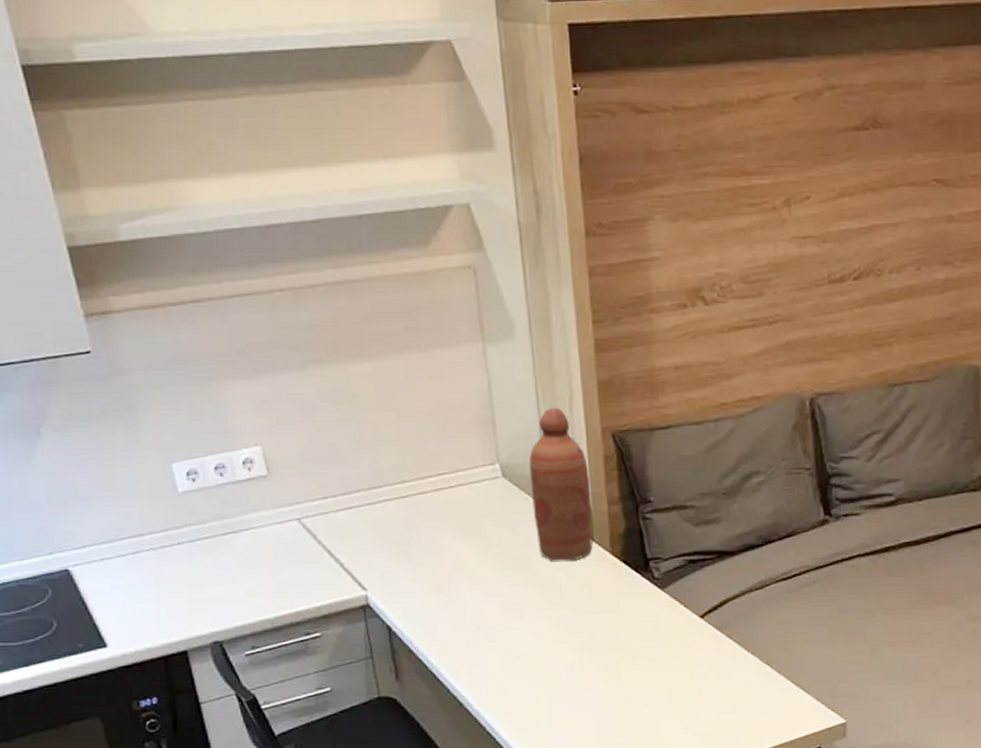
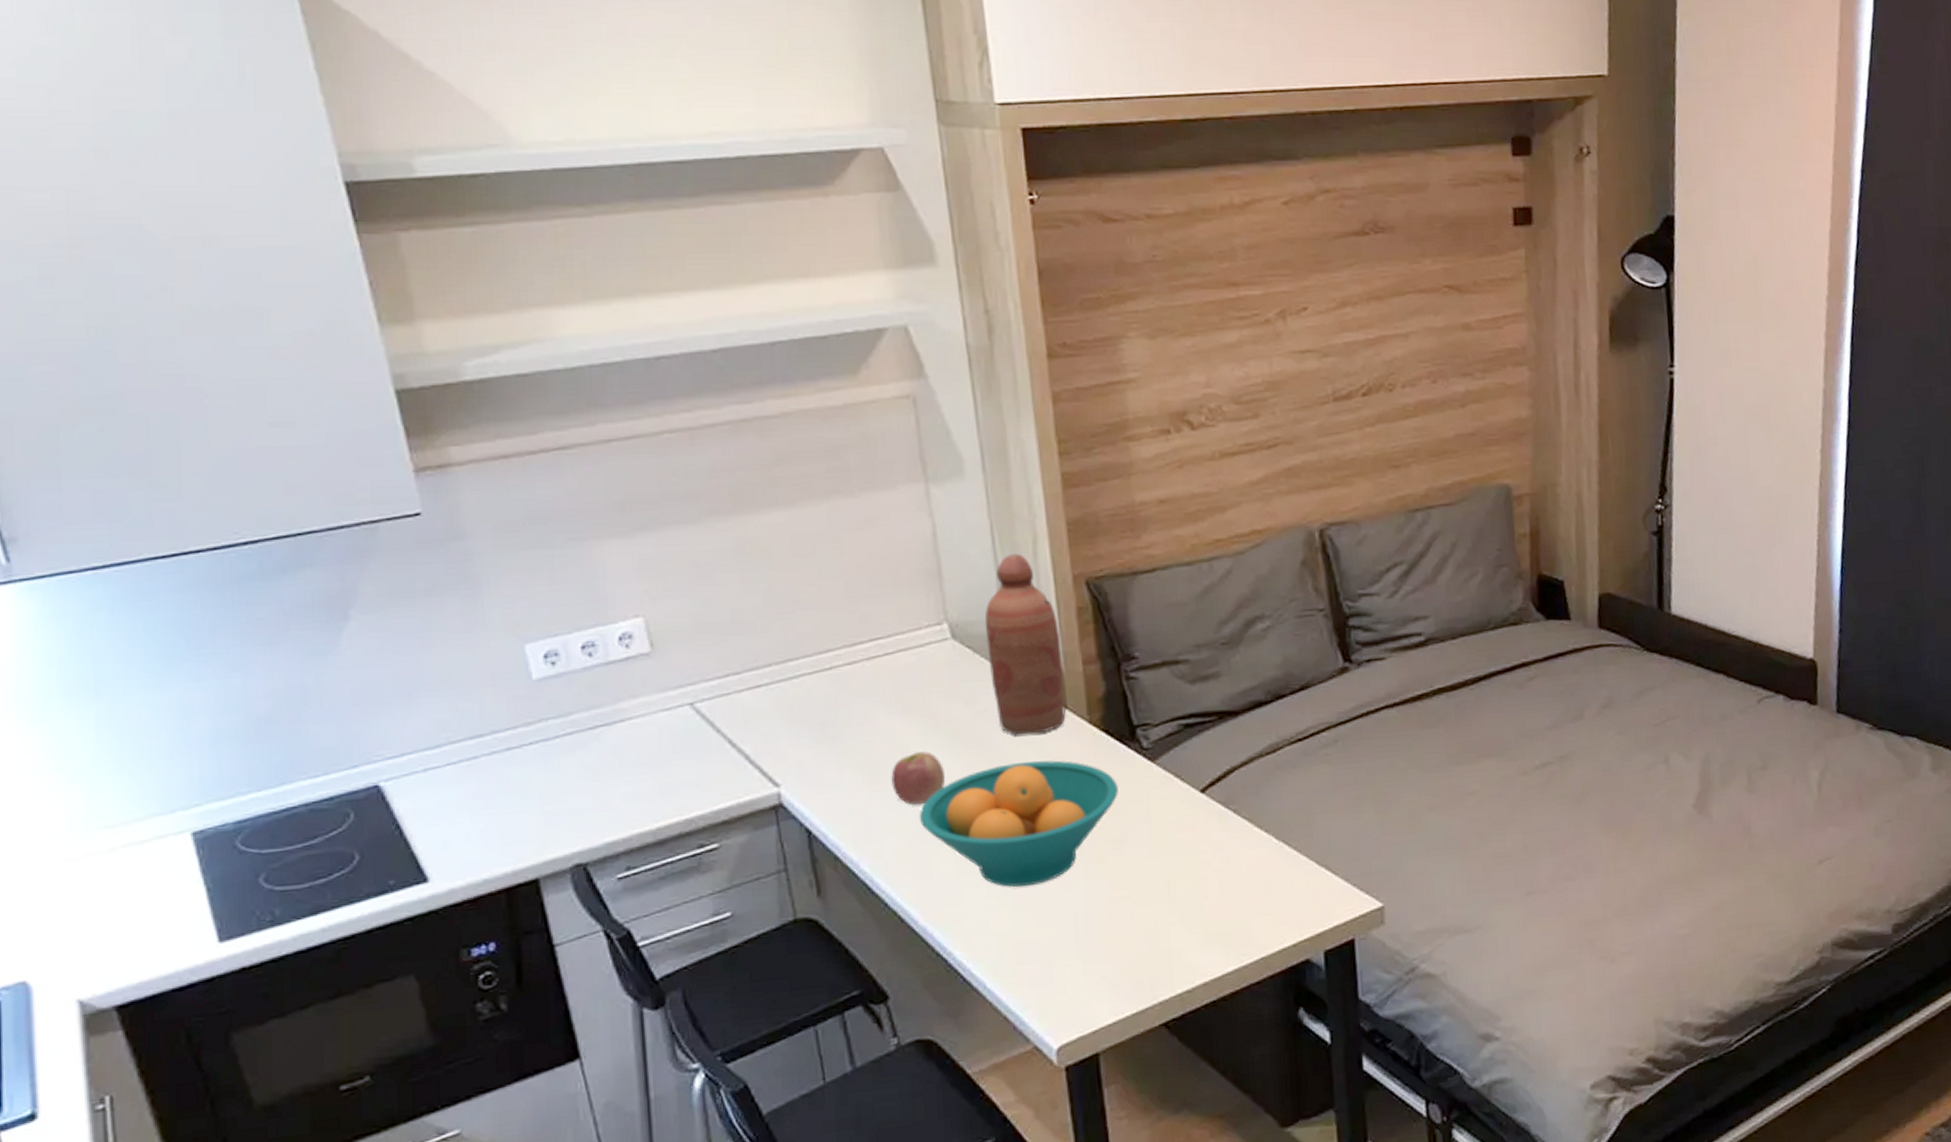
apple: none [453,569,496,613] -> present [891,751,946,805]
fruit bowl: none [474,583,633,685] -> present [918,760,1118,887]

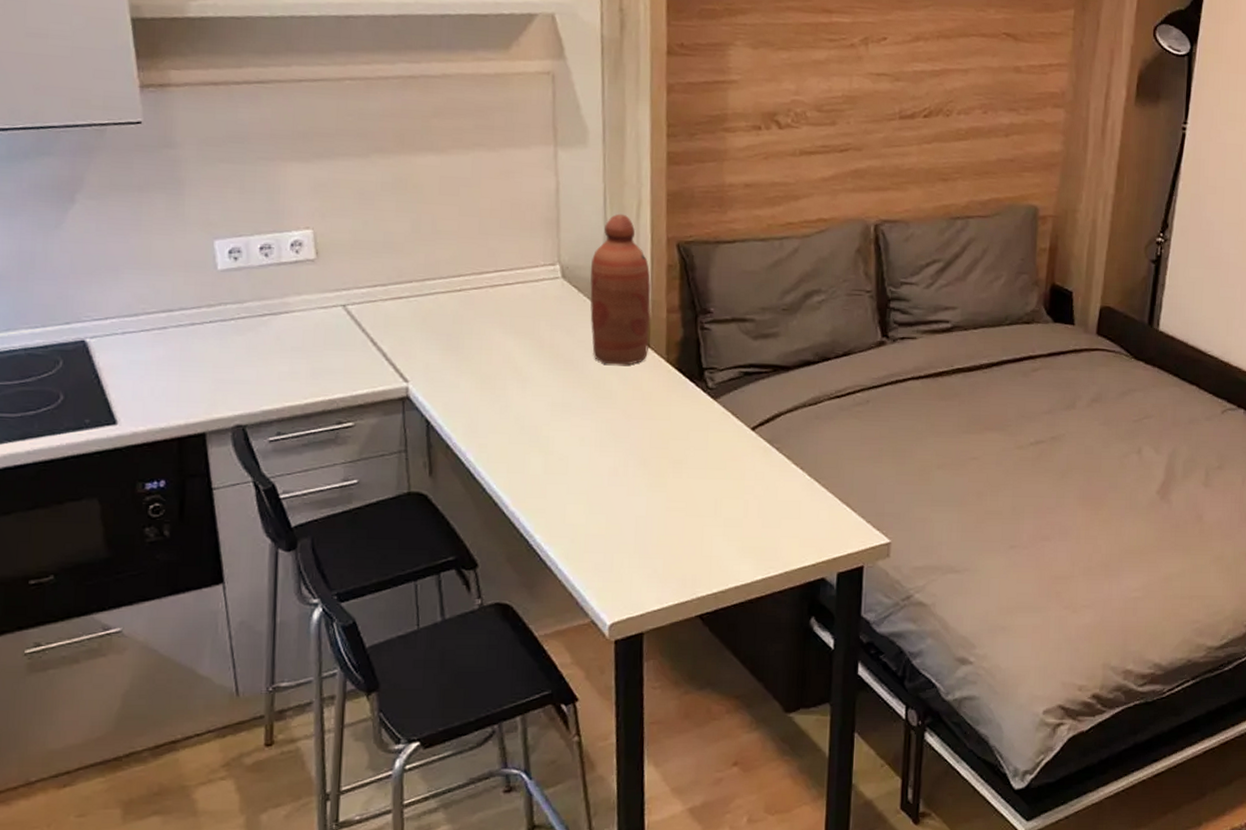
apple: present [891,751,946,805] -> none [499,368,544,412]
fruit bowl: present [918,760,1118,887] -> none [518,387,684,490]

